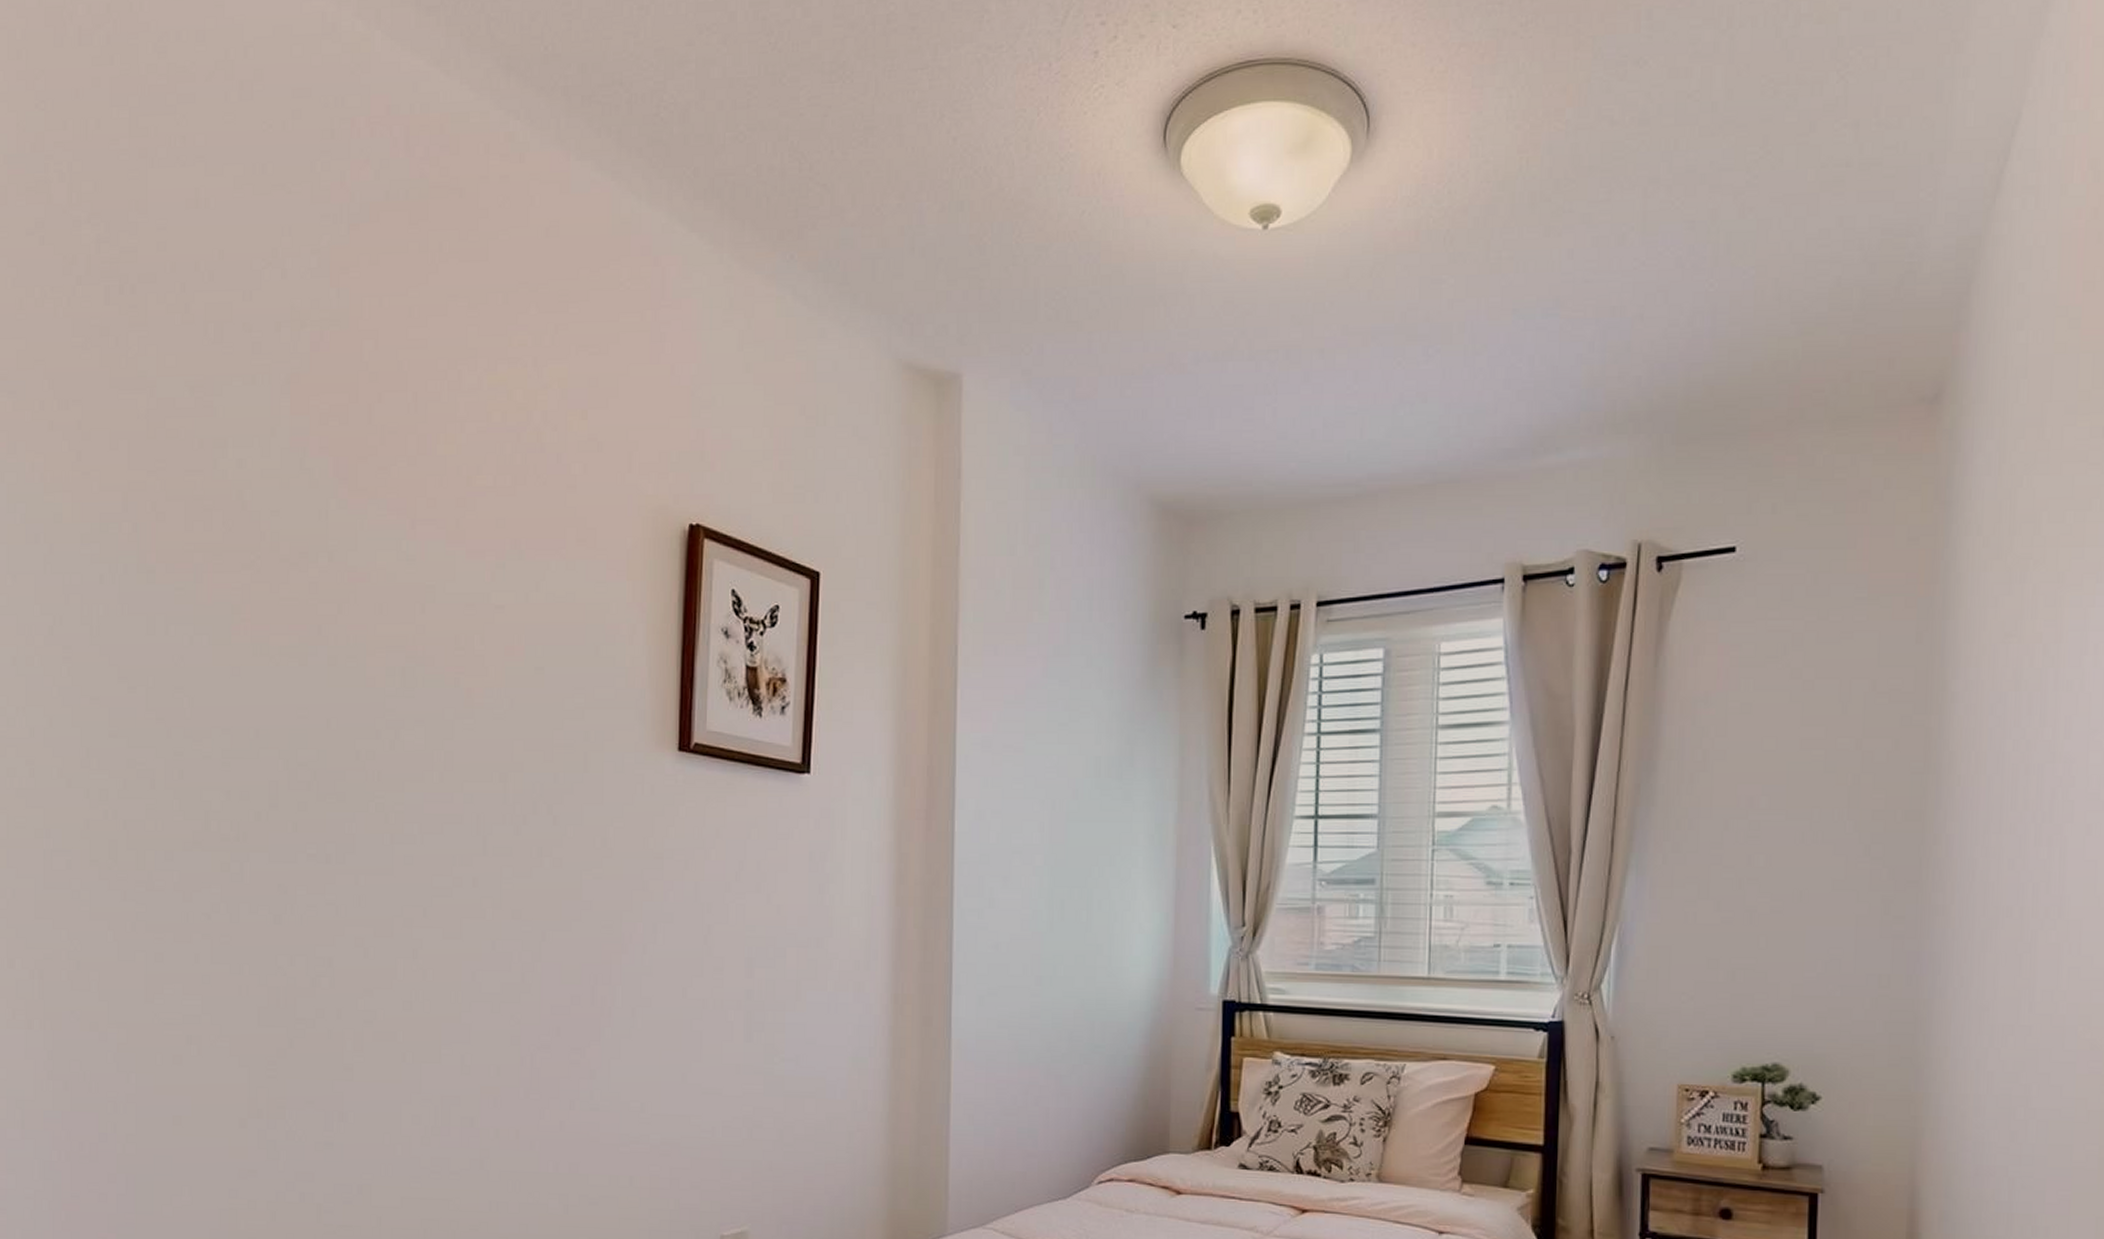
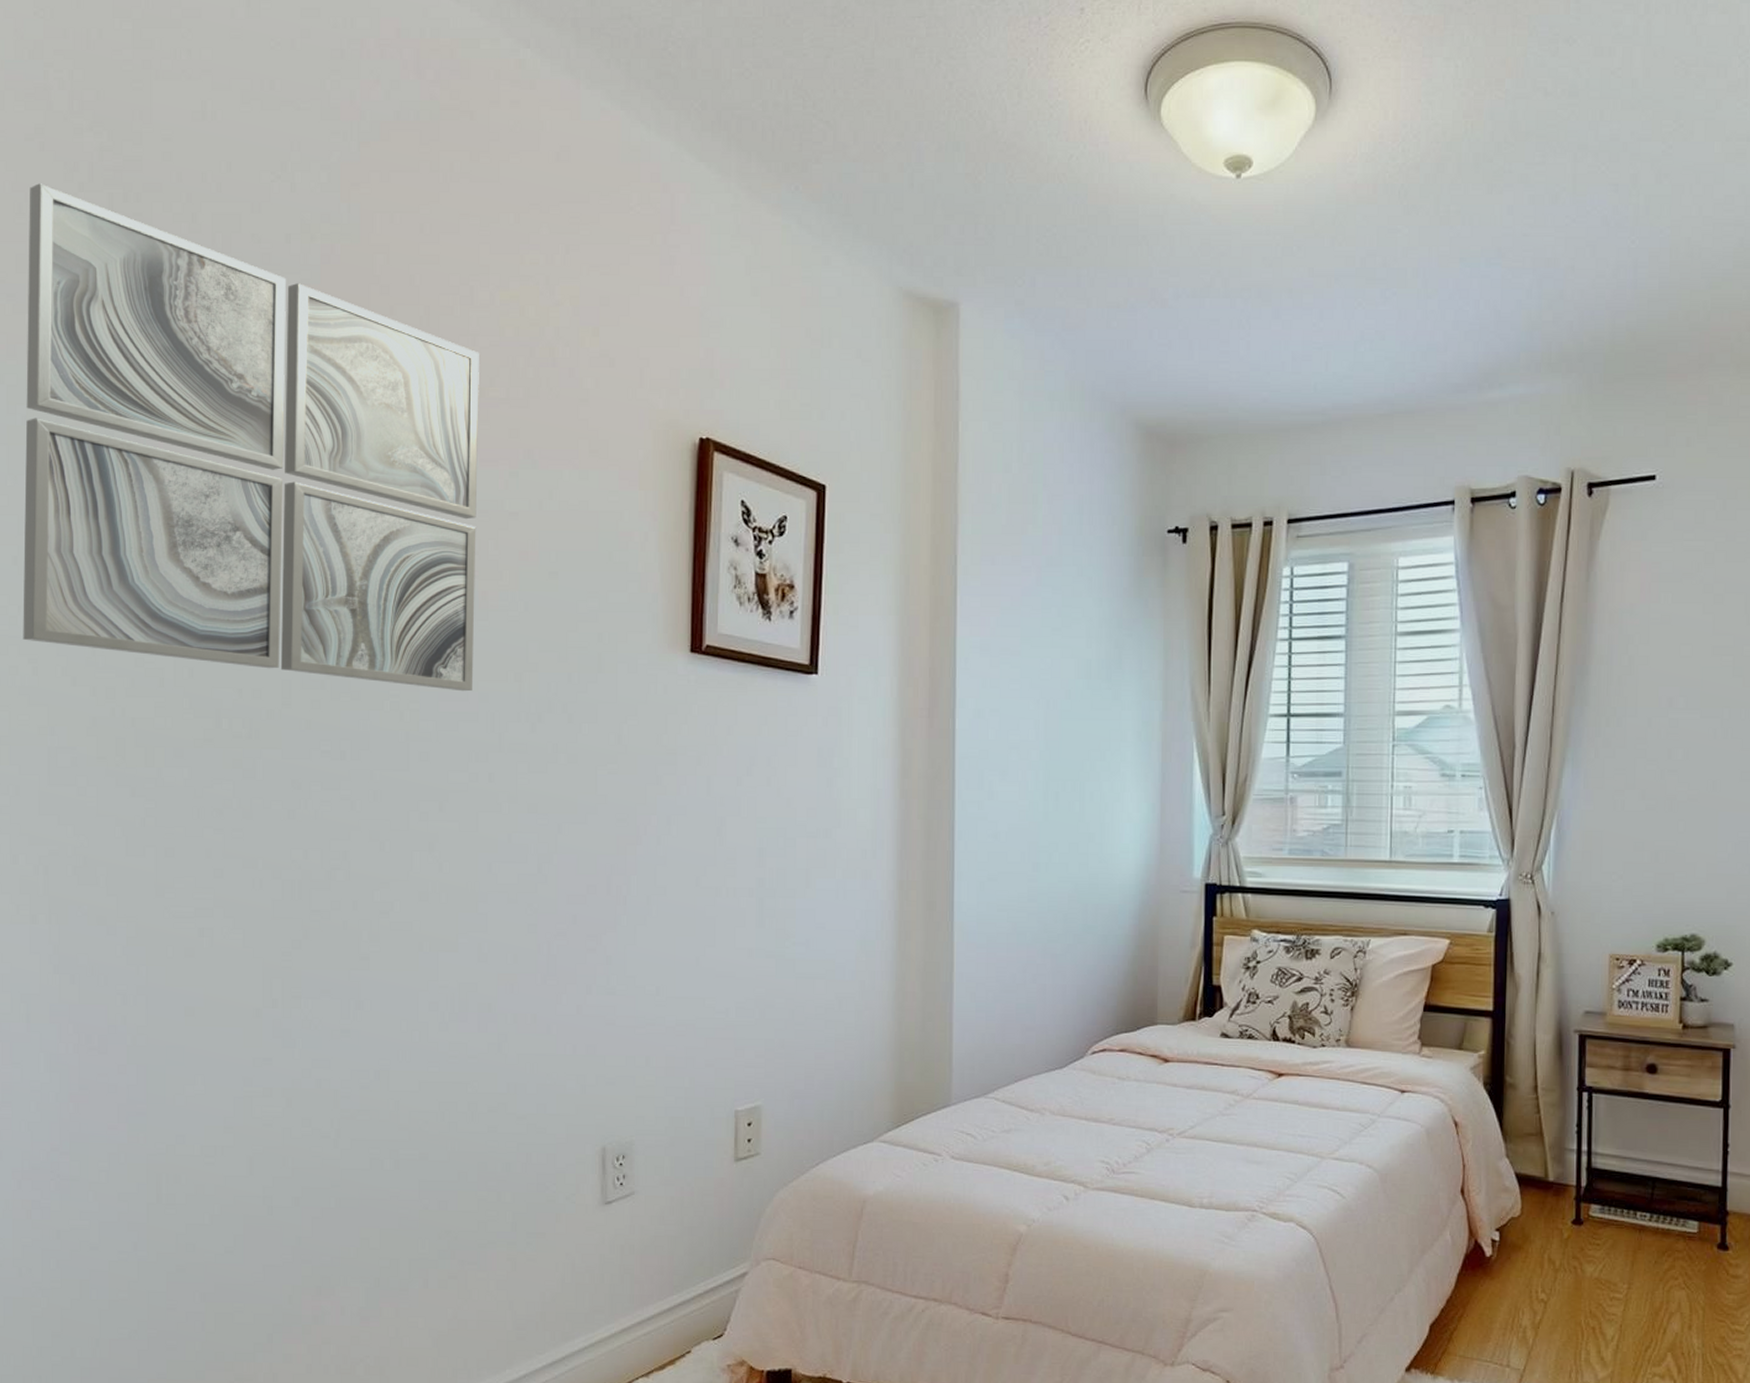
wall art: none [21,278,467,793] -> present [23,183,479,692]

